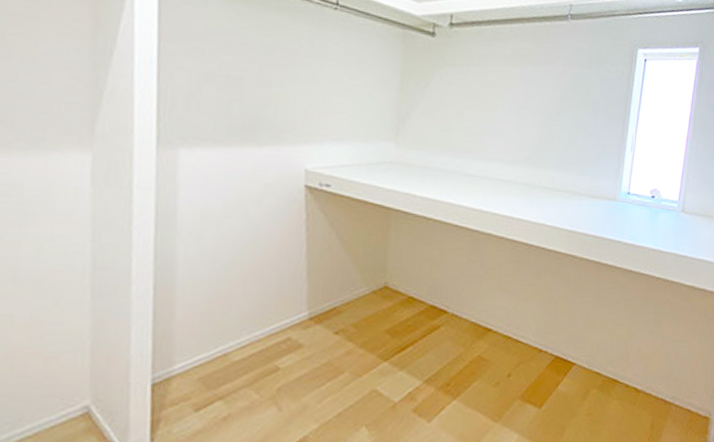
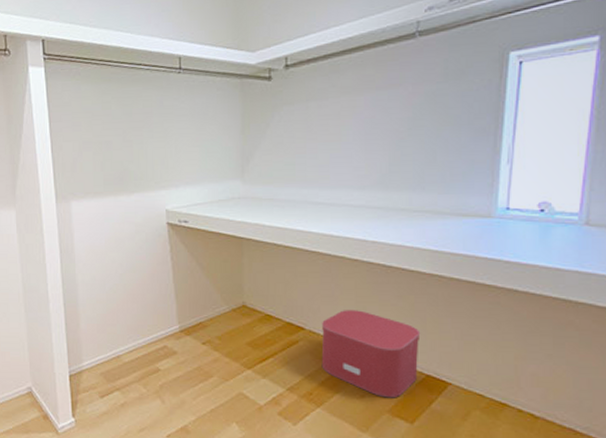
storage box: none [461,291,554,383] -> present [321,310,421,398]

